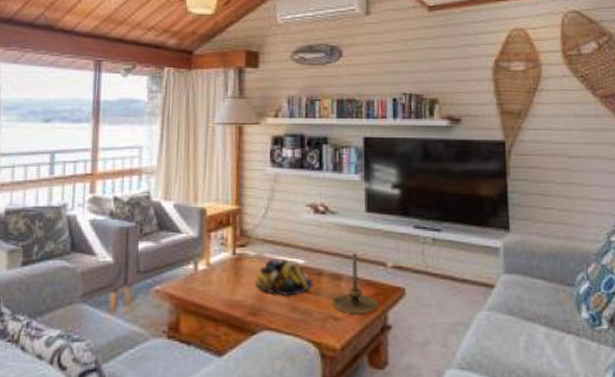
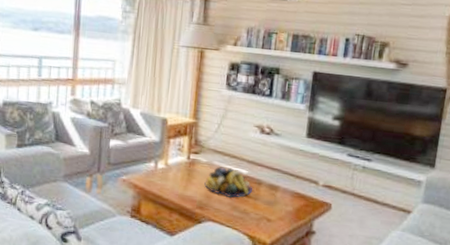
candle holder: present [332,253,378,314] -> none [267,170,307,220]

